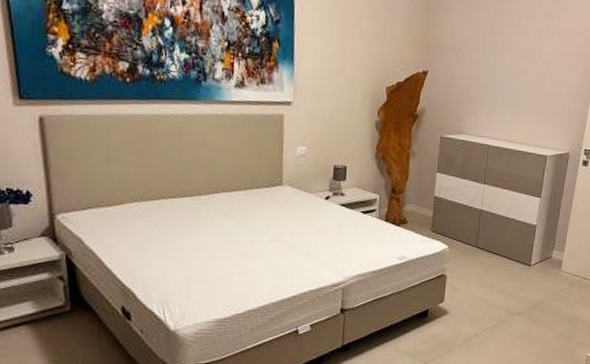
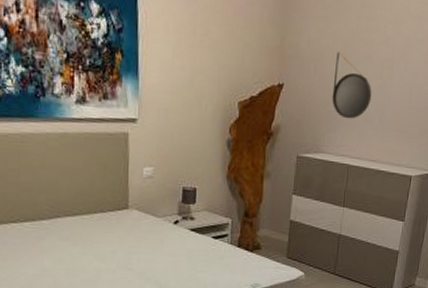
home mirror: none [472,42,509,104] -> present [332,51,372,119]

